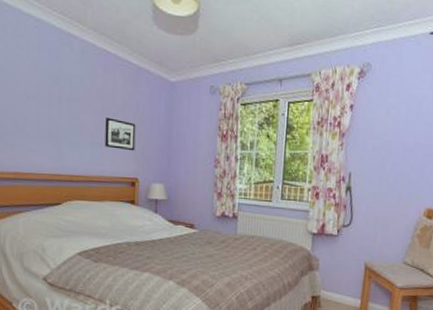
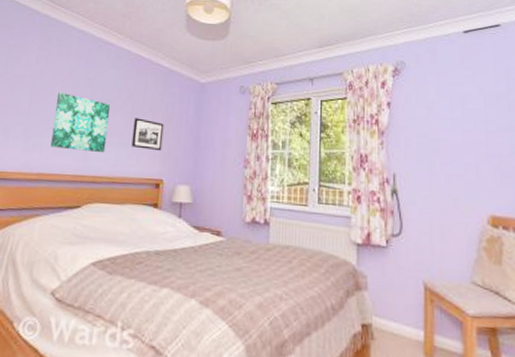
wall art: none [22,88,80,153] -> present [50,92,111,153]

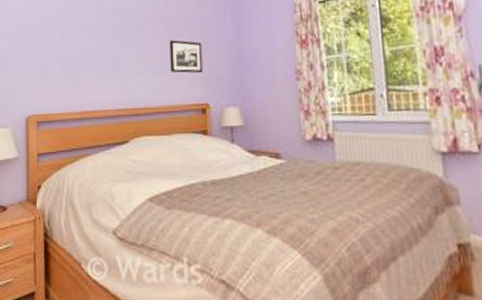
wall art: present [50,92,111,153] -> none [87,23,144,84]

